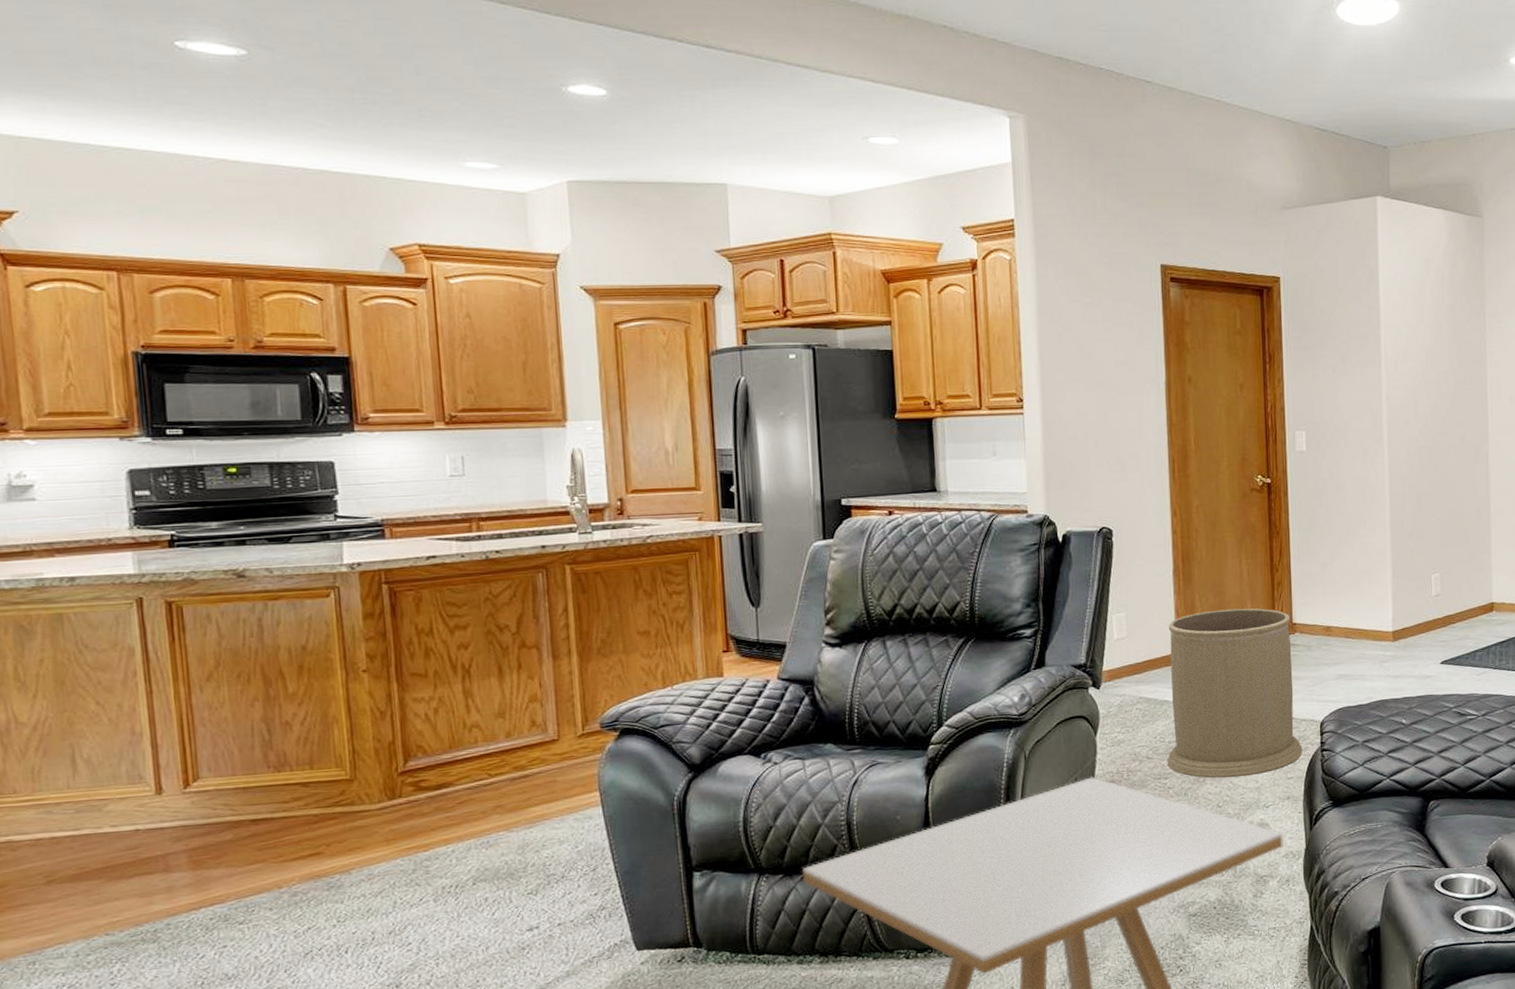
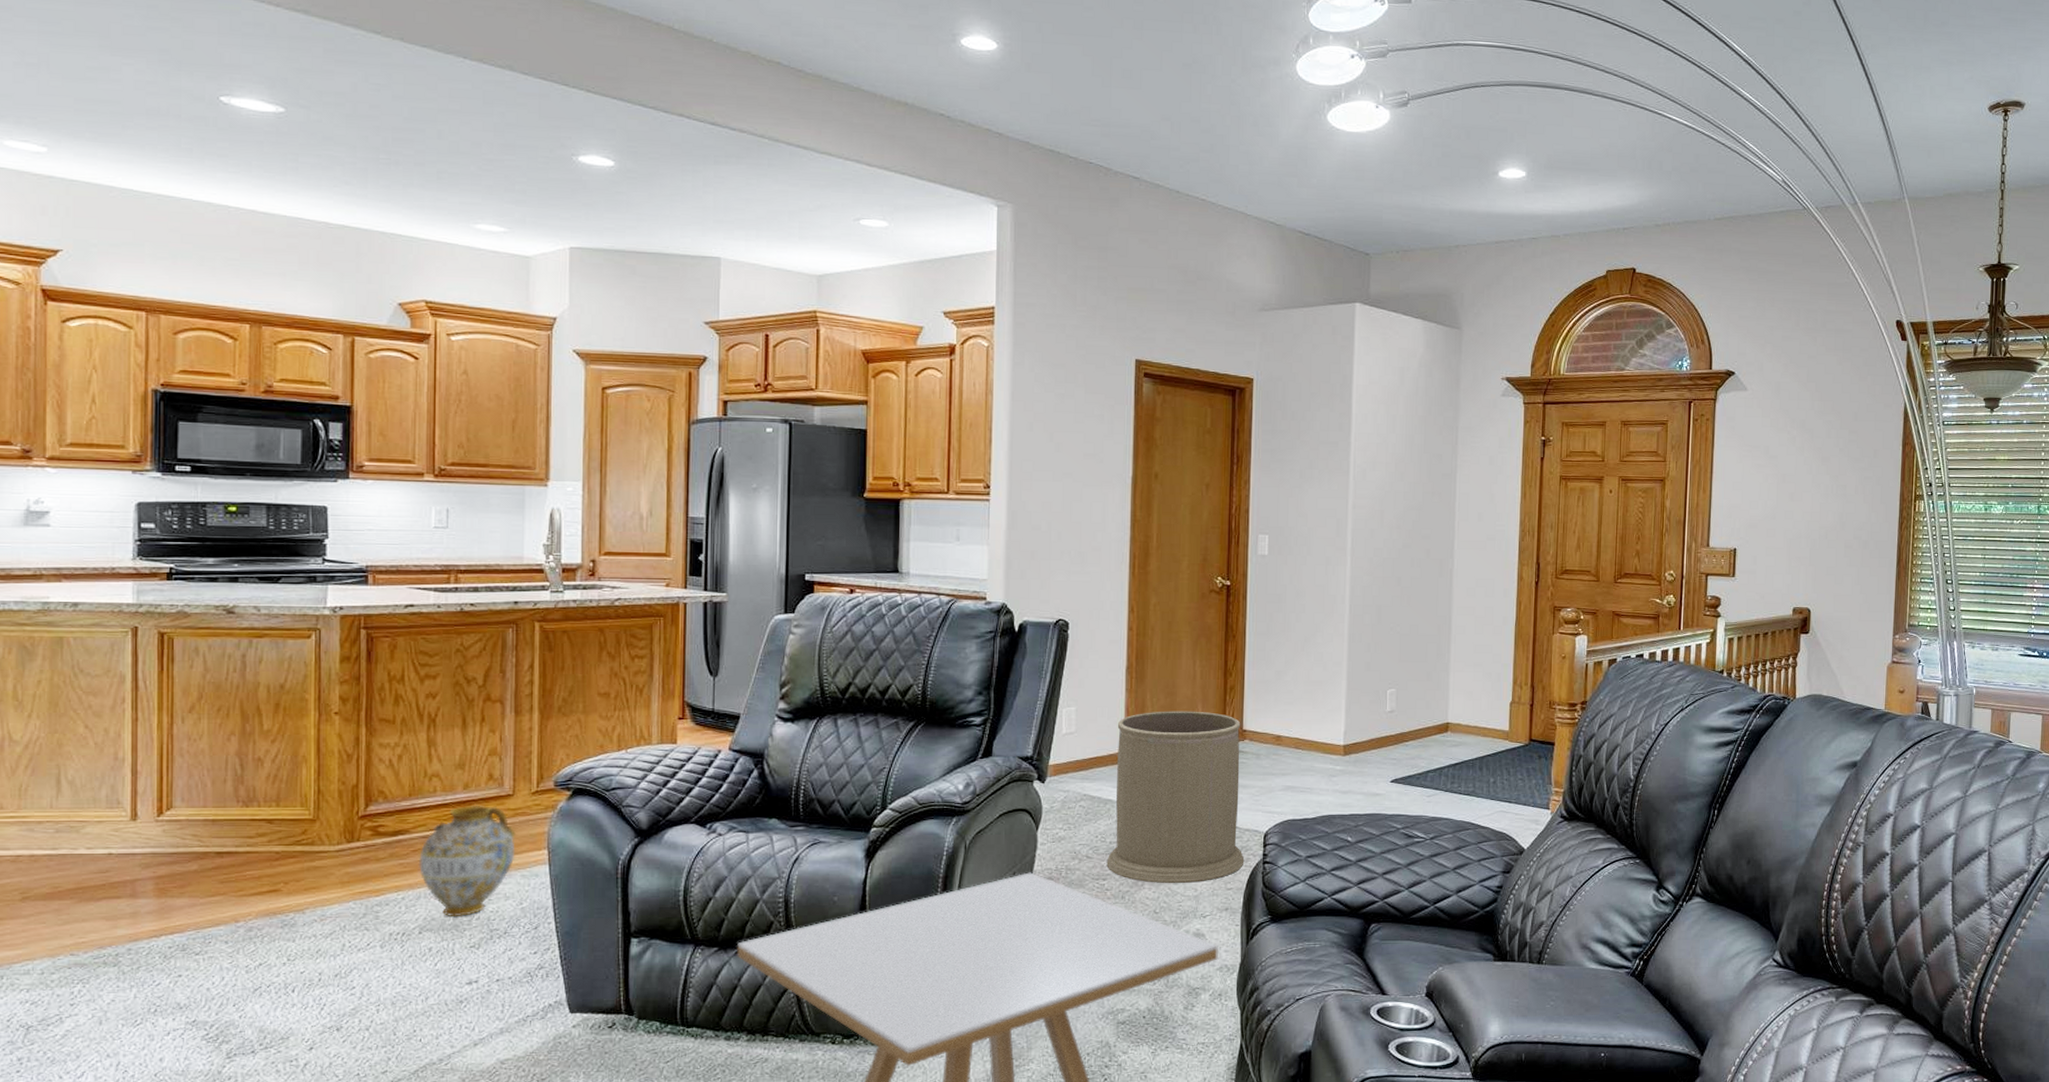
ceramic jug: none [465,752,566,865] -> present [419,805,517,917]

